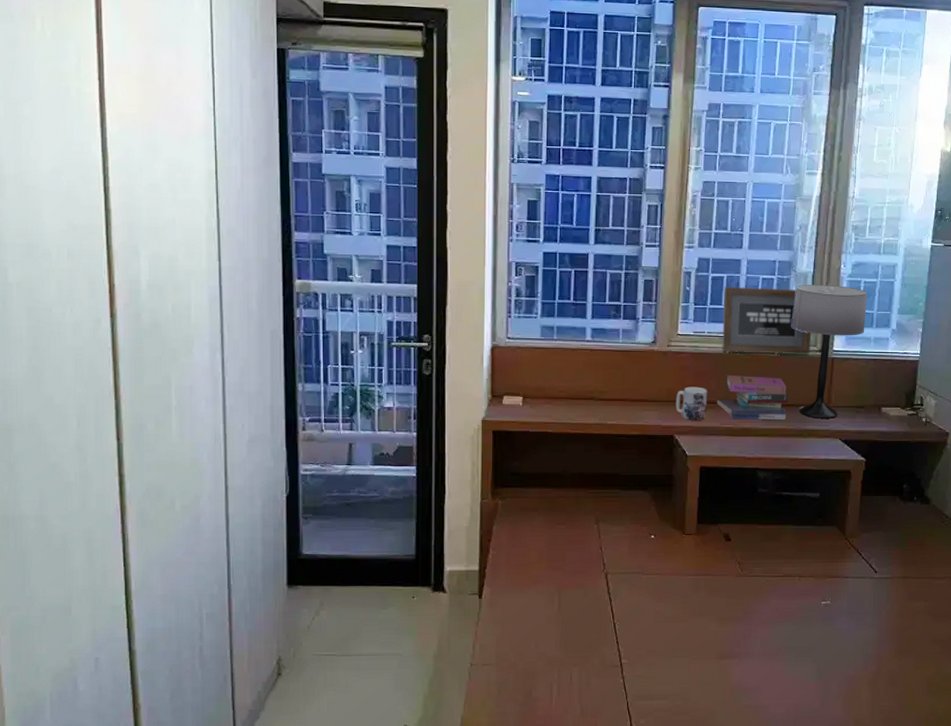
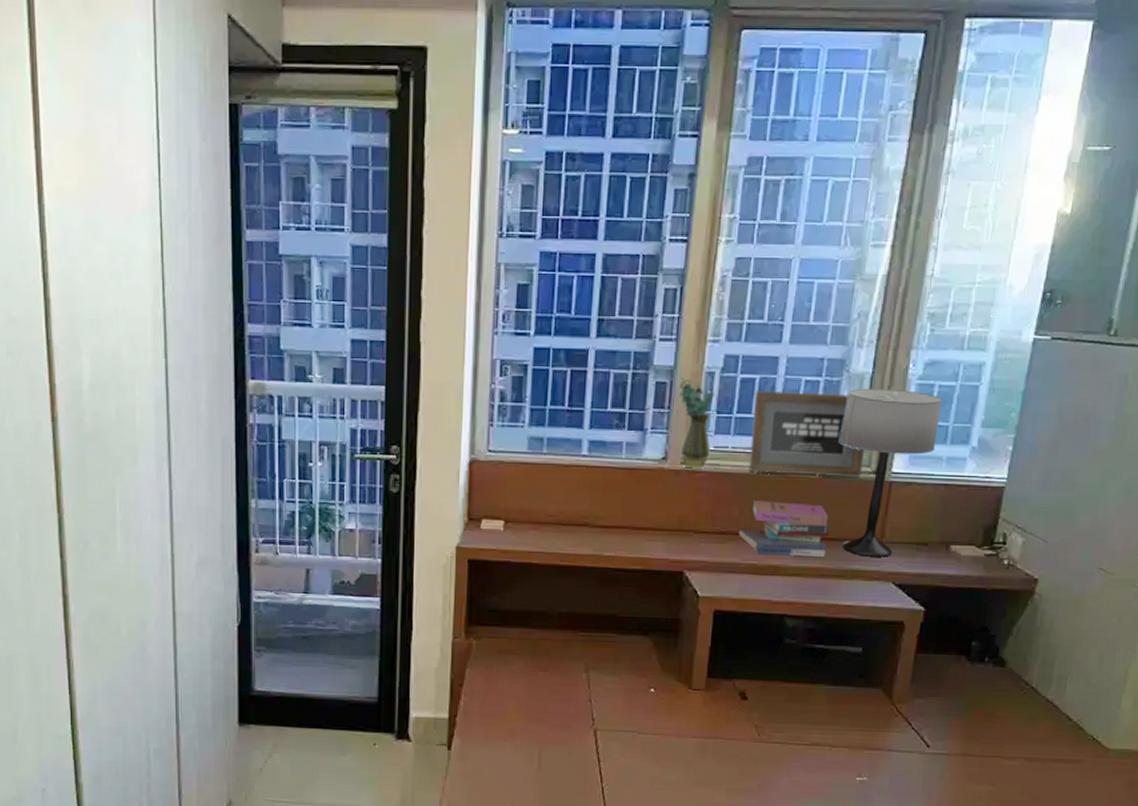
vase: none [663,277,691,350] -> present [679,378,714,469]
mug: present [675,387,708,421] -> none [687,513,729,555]

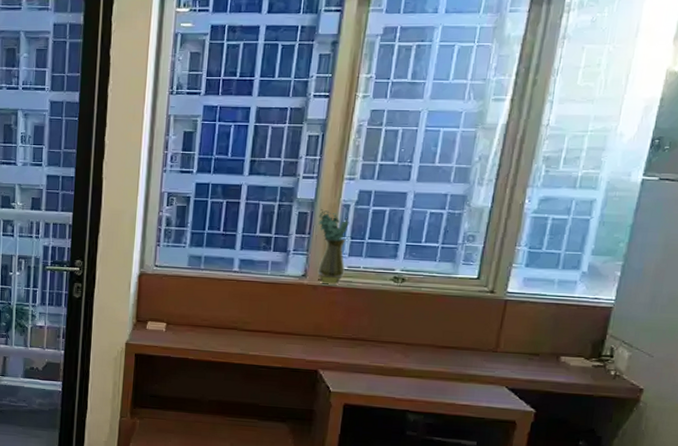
books: present [739,499,830,558] -> none [367,312,449,363]
picture frame: present [749,391,864,477] -> none [378,221,482,295]
table lamp: present [839,388,943,557] -> none [459,220,556,365]

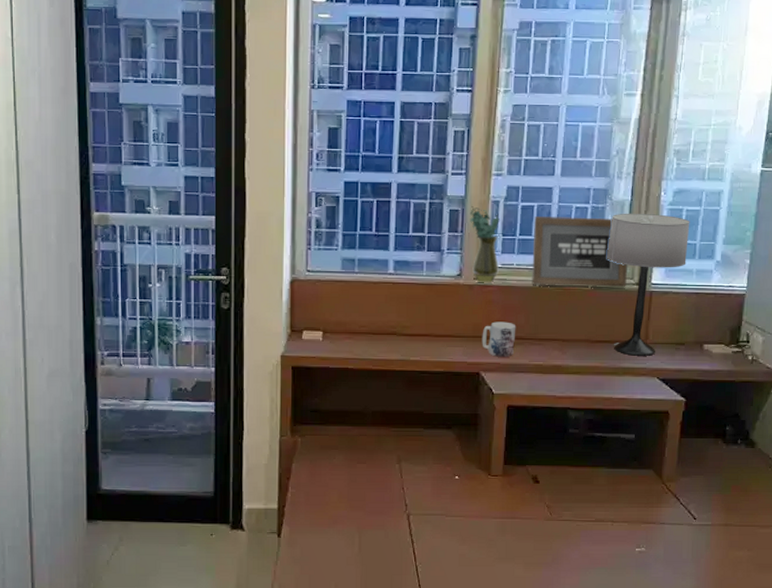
mug: none [322,322,359,357] -> present [482,321,516,357]
picture frame: none [378,221,482,295] -> present [532,217,627,288]
table lamp: none [459,220,556,365] -> present [606,213,690,356]

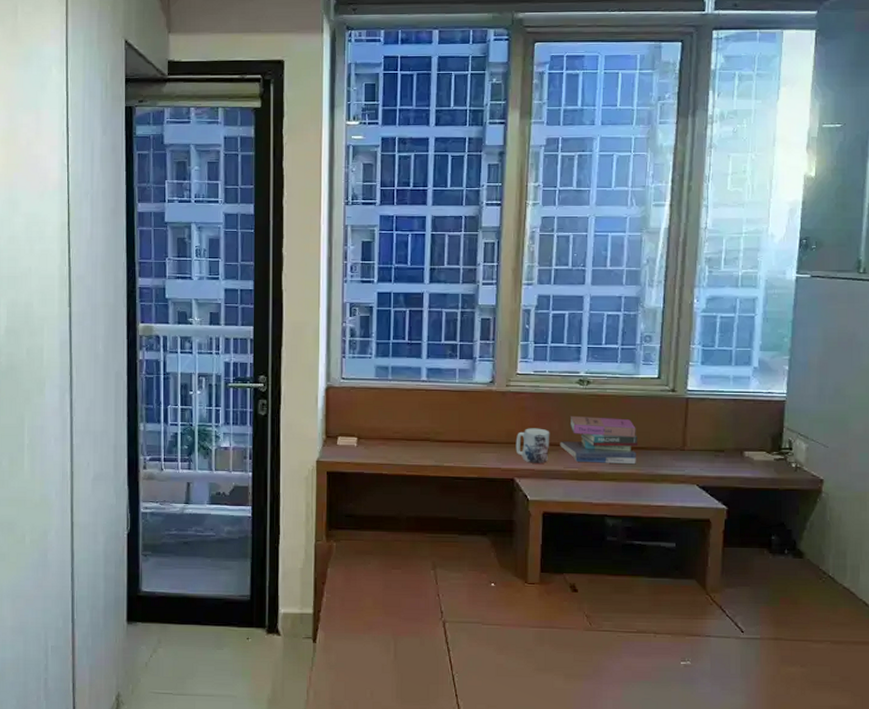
vase: present [470,206,500,283] -> none [501,315,531,390]
books: none [525,309,602,358] -> present [560,415,639,465]
picture frame: present [532,217,627,288] -> none [565,324,661,395]
table lamp: present [606,213,690,356] -> none [639,320,725,463]

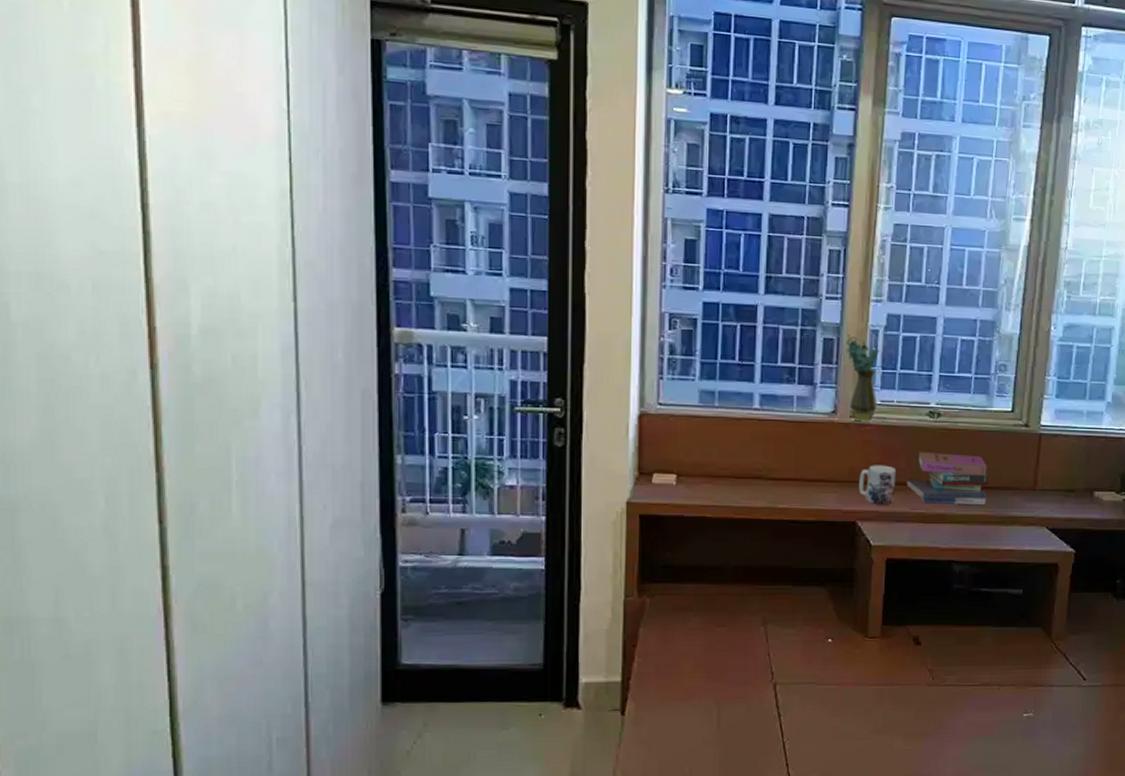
vase: none [501,315,531,390] -> present [846,335,879,422]

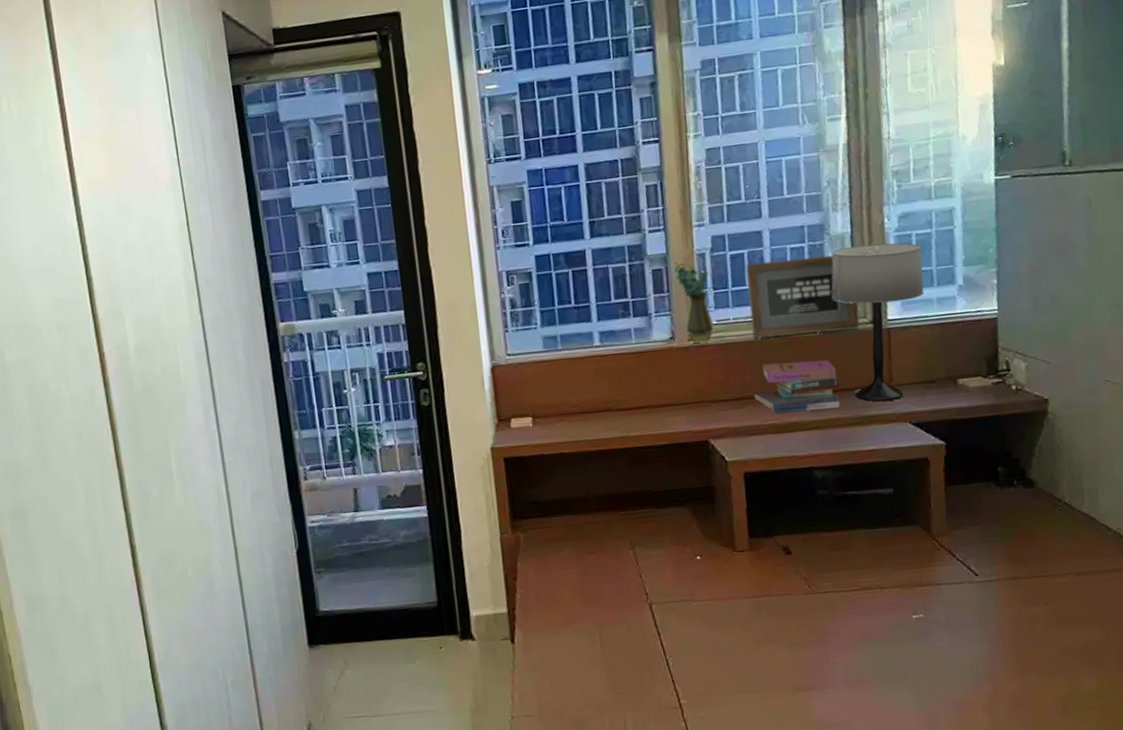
mug: present [858,465,897,505] -> none [705,381,744,422]
picture frame: none [913,349,1015,430] -> present [746,255,860,339]
table lamp: none [993,348,1081,504] -> present [832,243,924,402]

